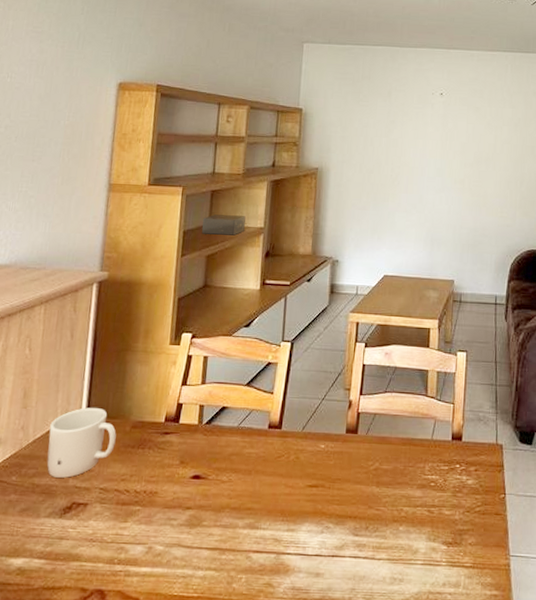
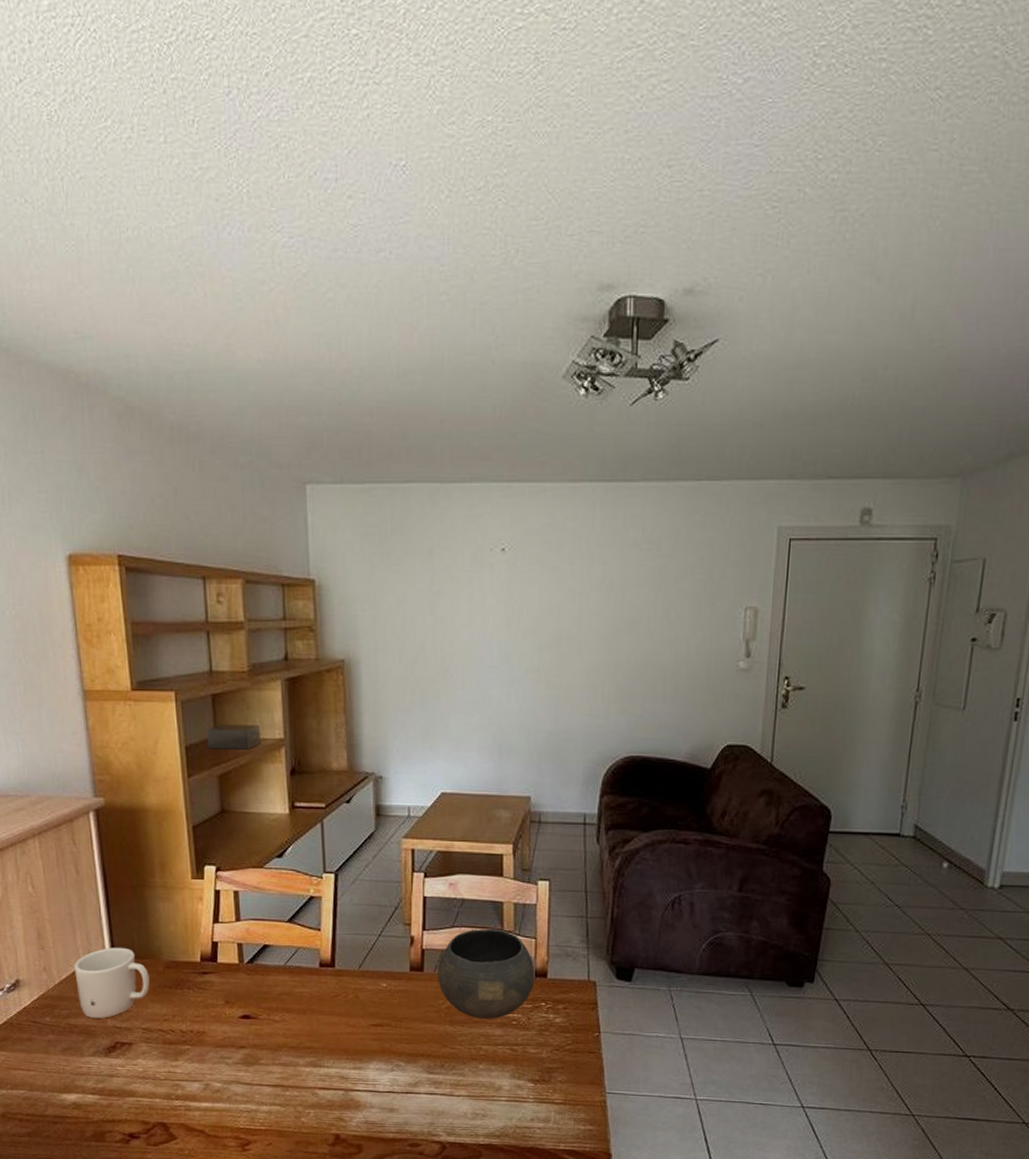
bowl: none [369,394,452,480] -> present [437,928,535,1019]

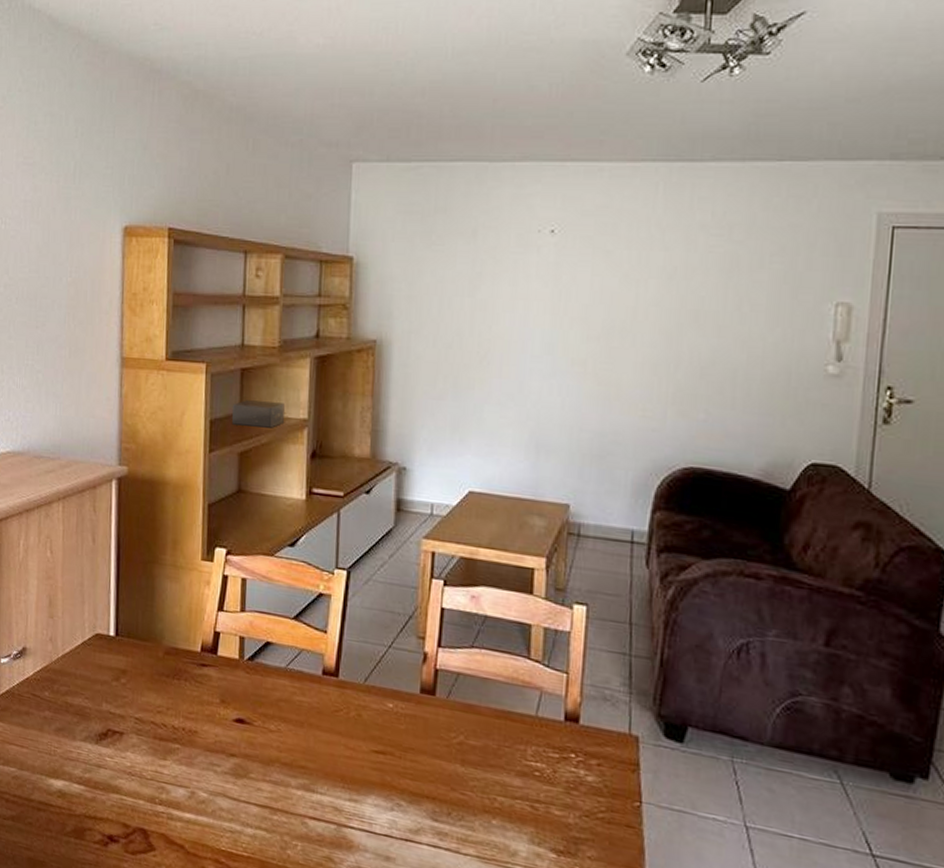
mug: present [74,947,150,1018] -> none [78,624,149,701]
bowl: present [437,928,535,1019] -> none [450,653,565,766]

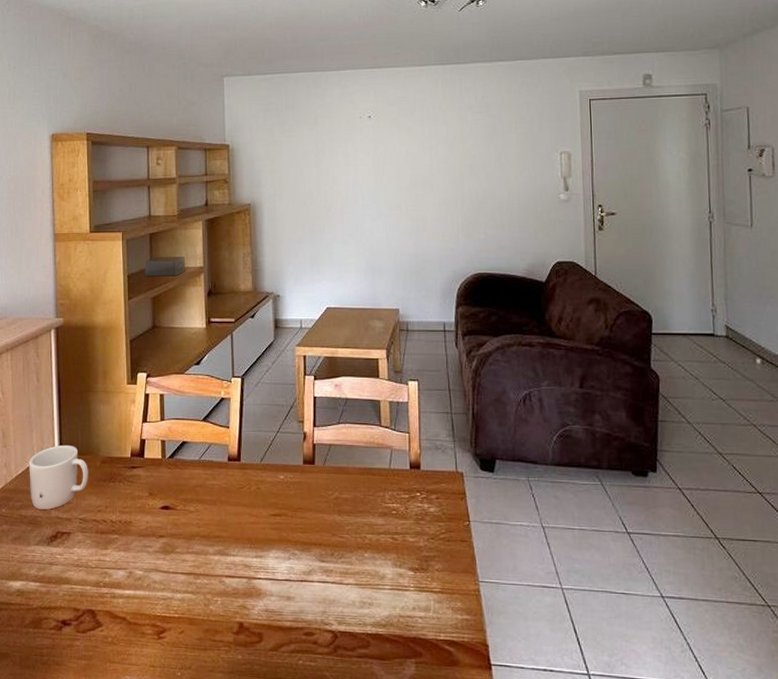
mug: none [78,624,149,701] -> present [29,444,88,510]

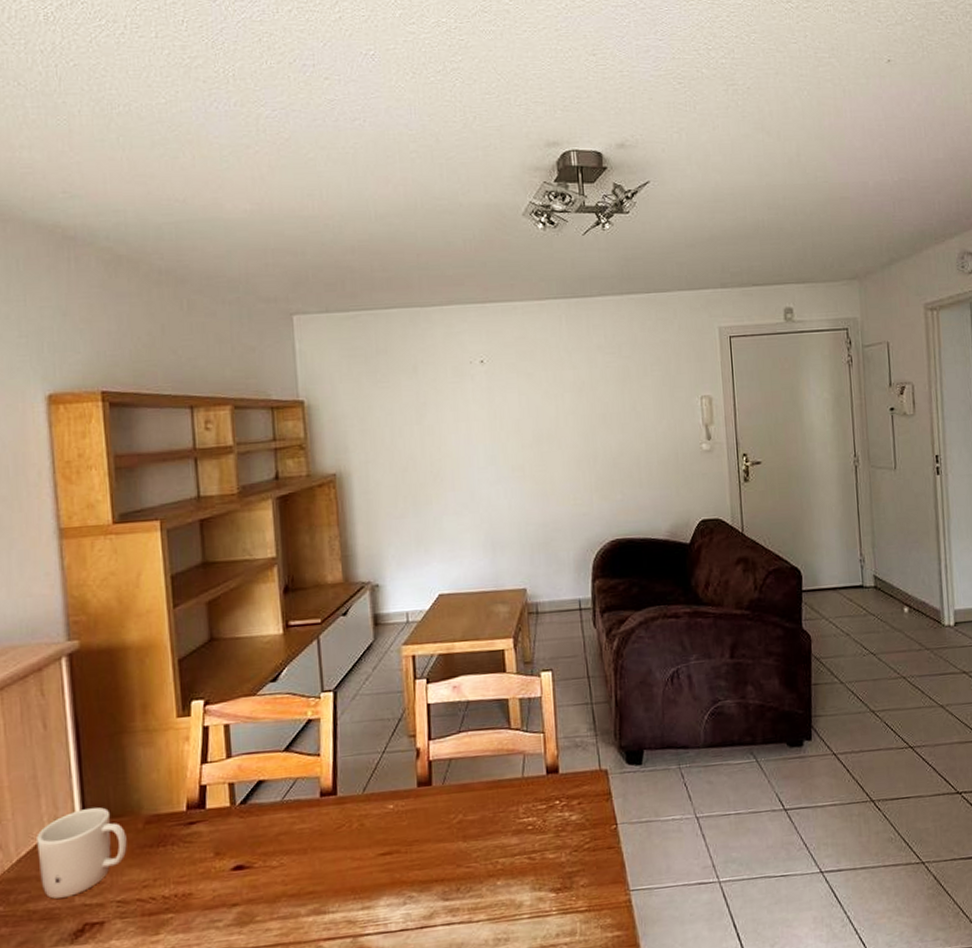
decorative box: present [144,257,185,277] -> none [193,546,251,576]

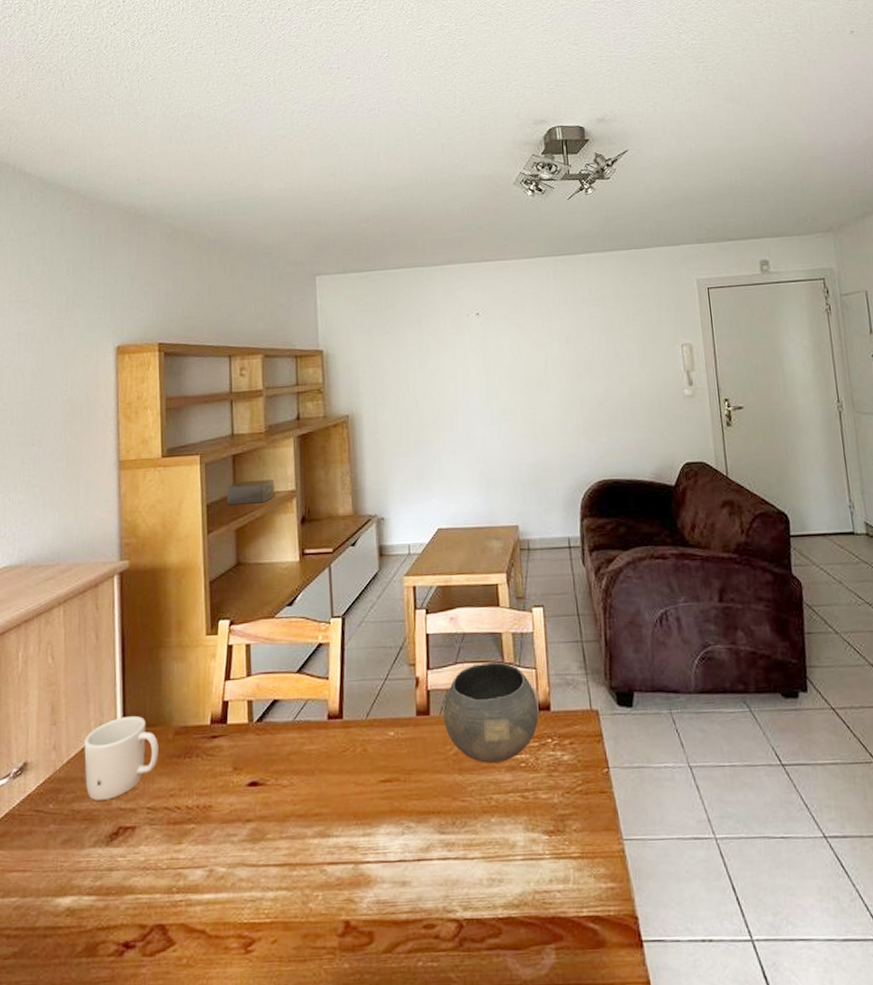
decorative box: none [193,546,251,576] -> present [226,479,274,505]
bowl: none [446,727,547,829] -> present [443,661,539,763]

